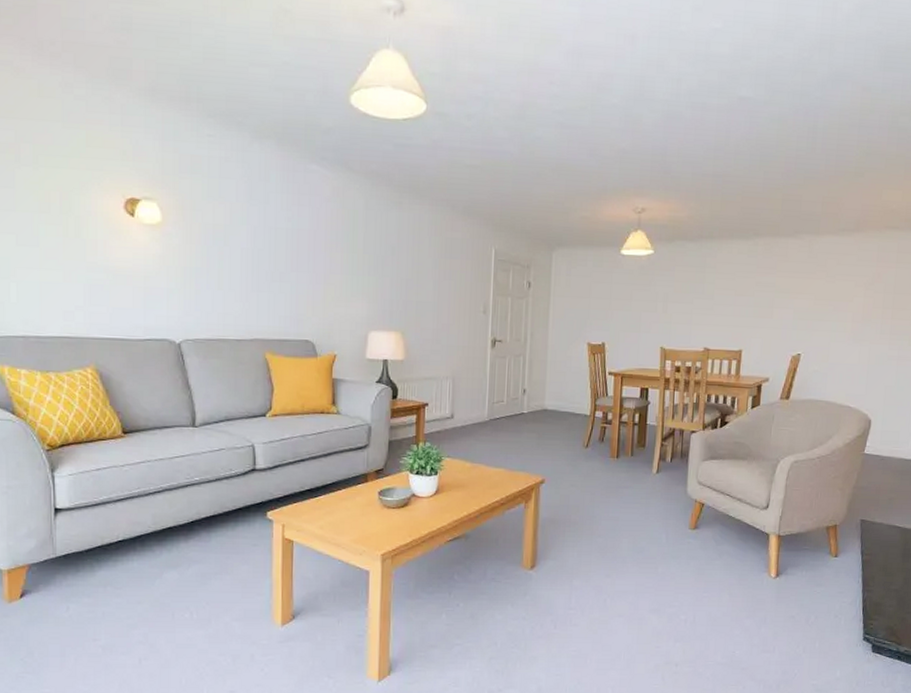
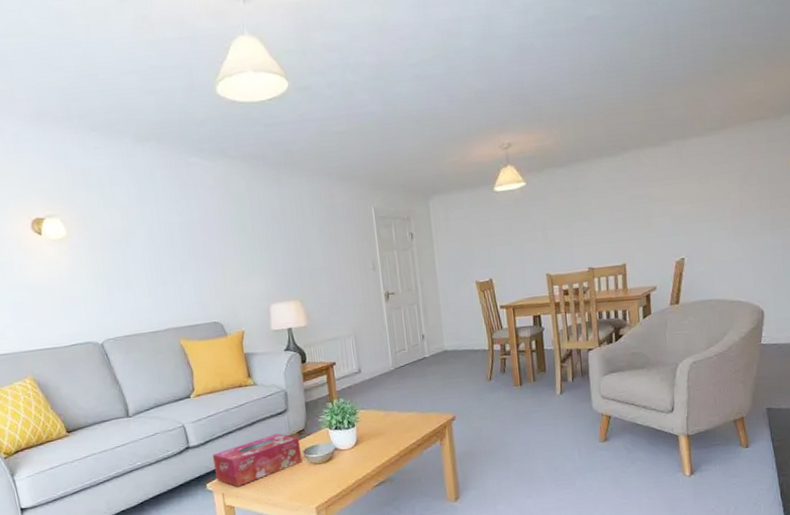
tissue box: none [278,469,376,520] -> present [212,433,303,487]

